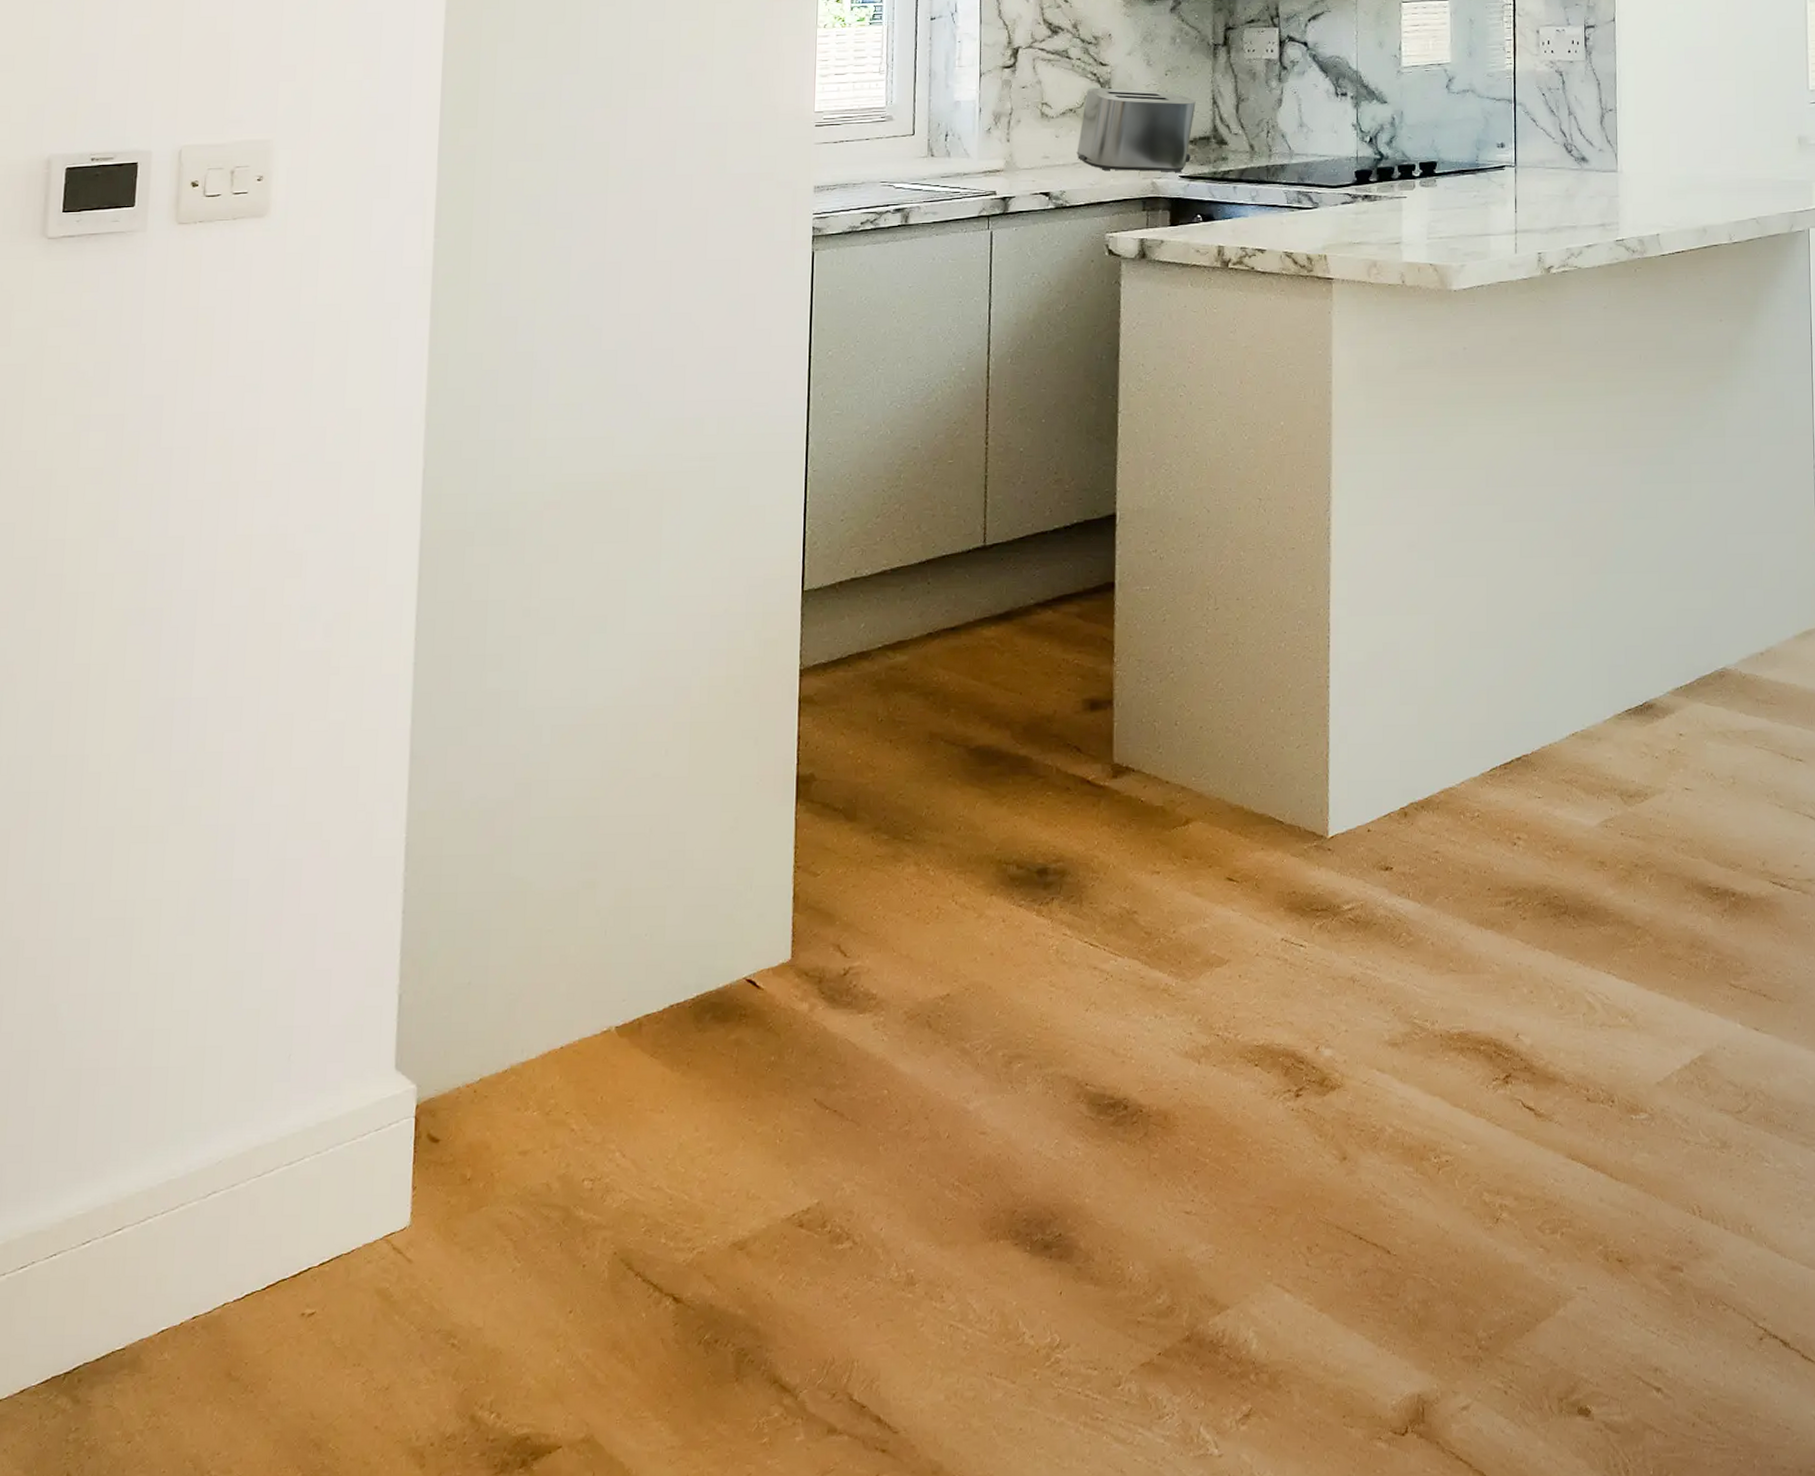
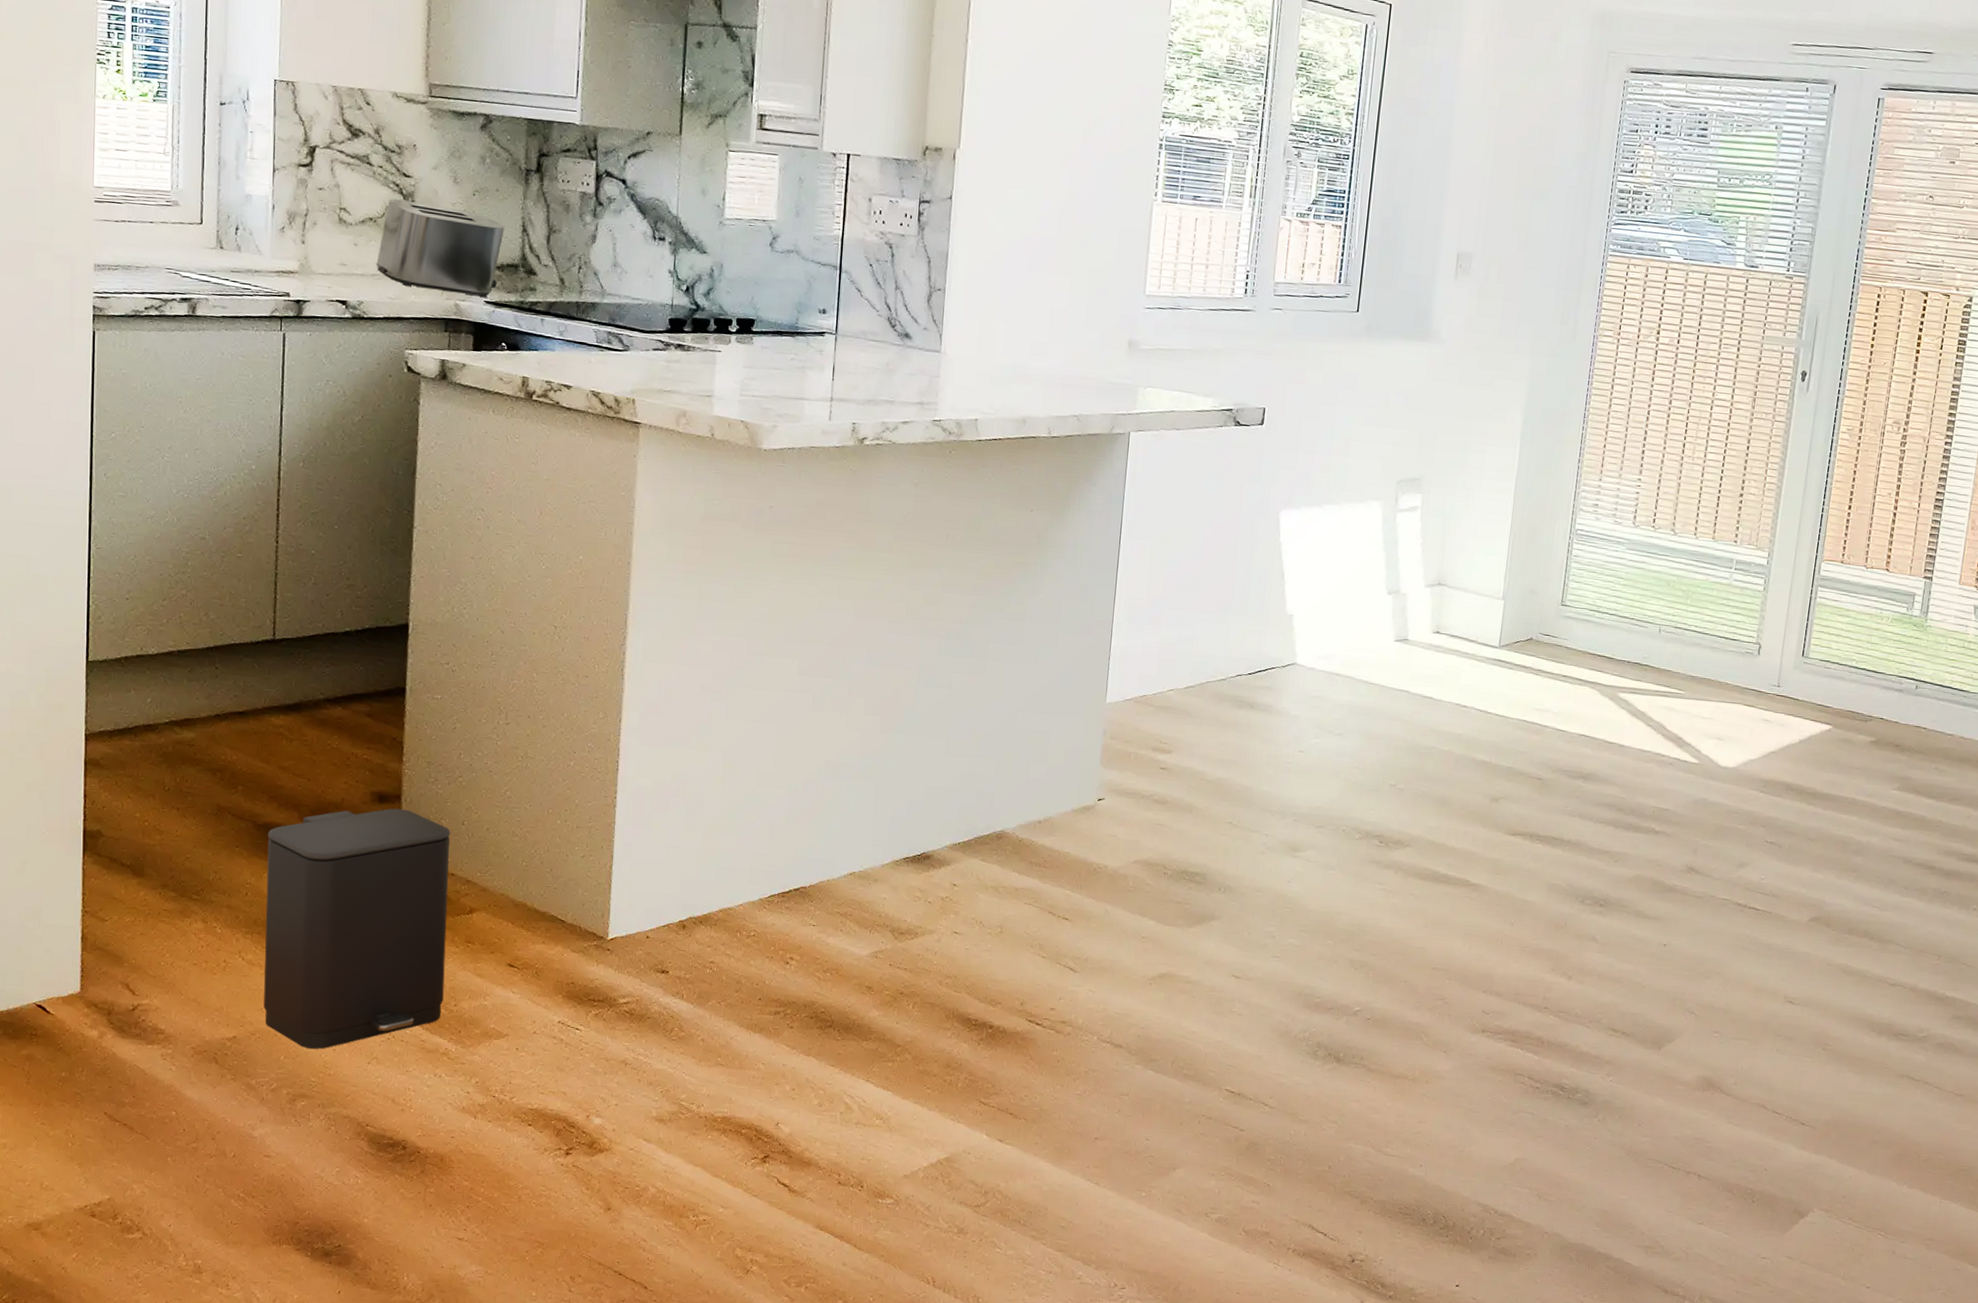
pedal bin: none [978,714,1164,999] -> present [264,808,451,1049]

